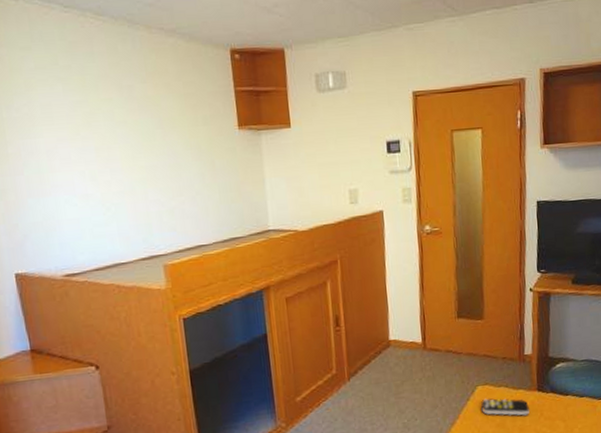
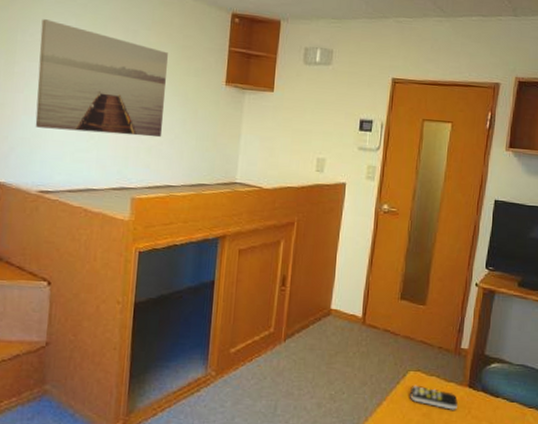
wall art: none [25,89,182,209] -> present [35,19,168,138]

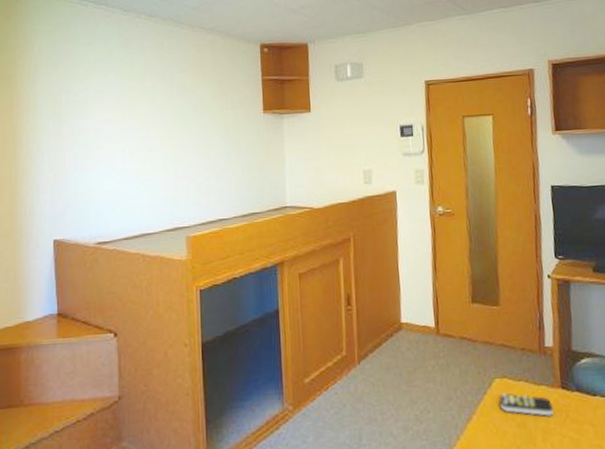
wall art: present [35,19,168,138] -> none [83,78,209,181]

